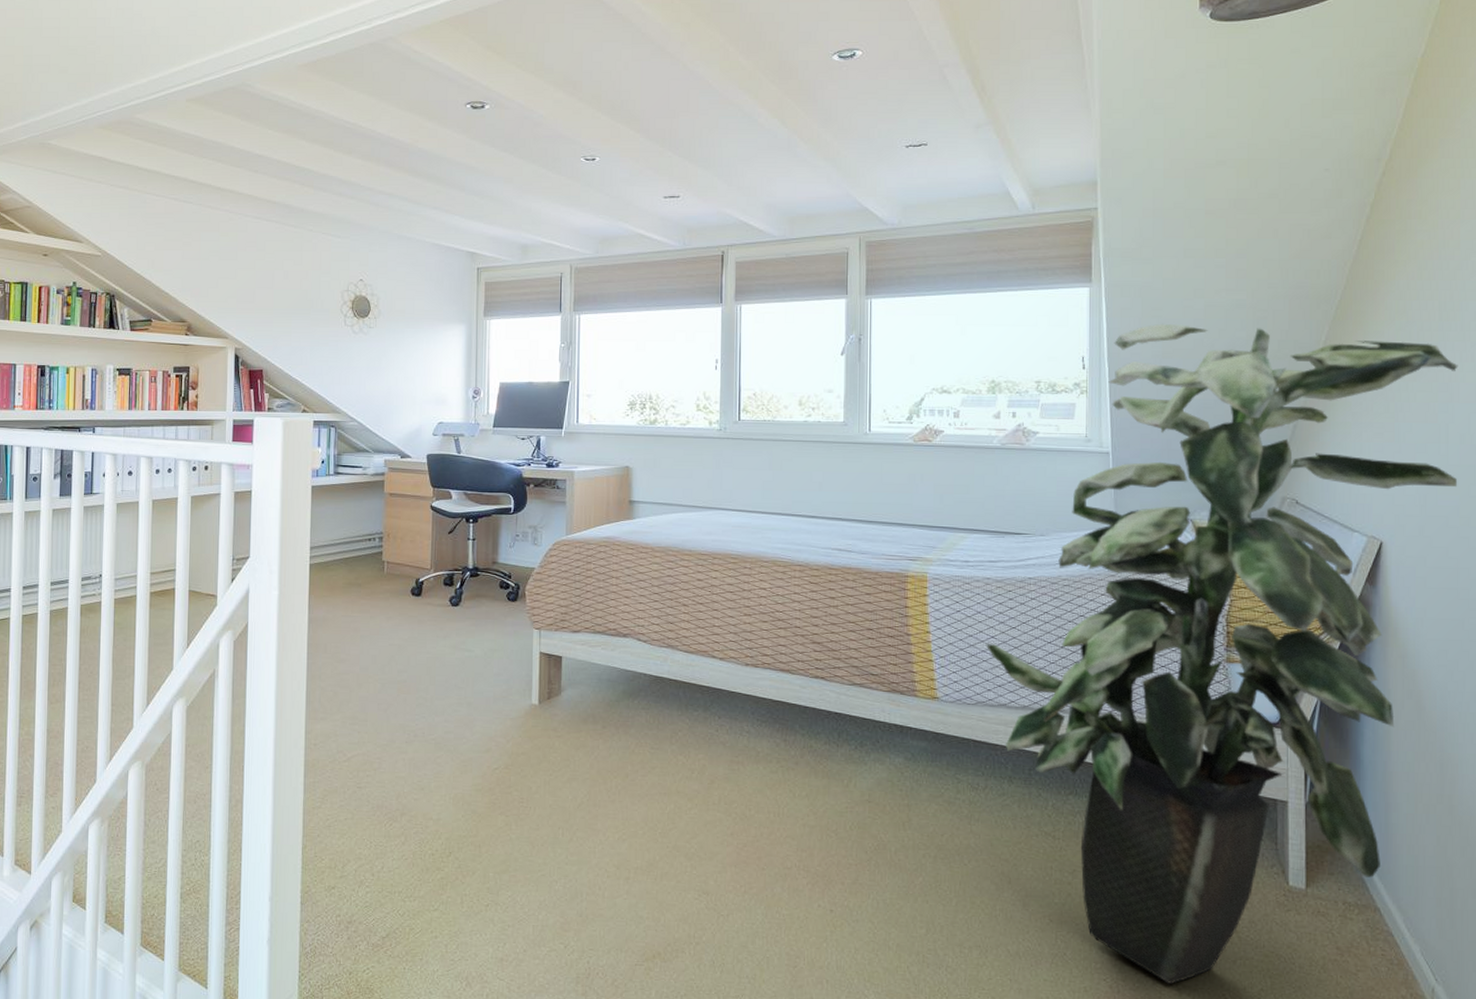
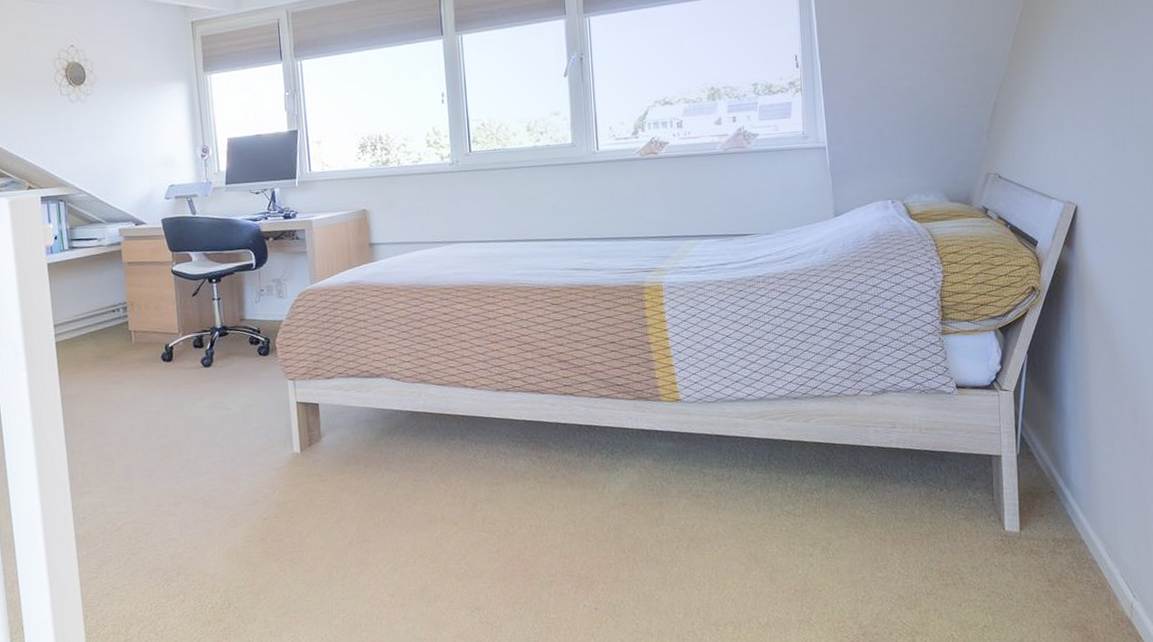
indoor plant: present [985,323,1458,984] -> none [721,10,1143,632]

